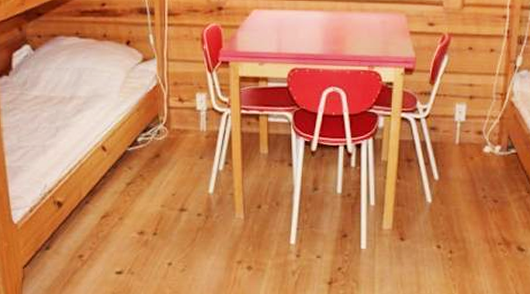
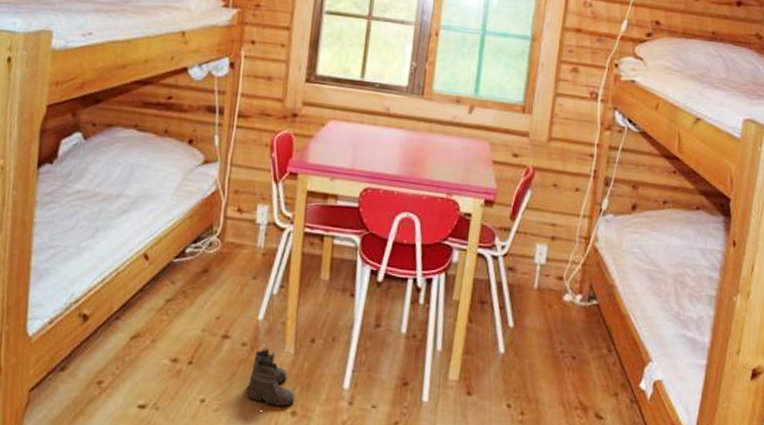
boots: none [207,216,249,268] -> present [248,347,295,410]

